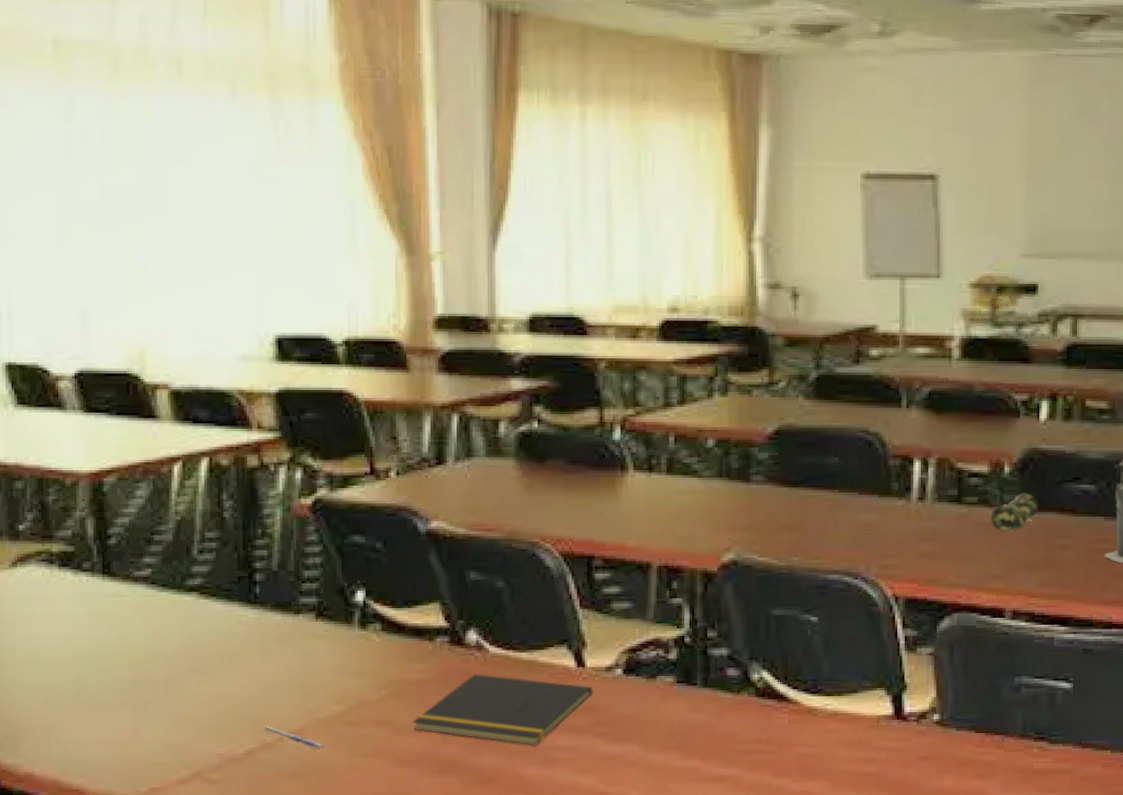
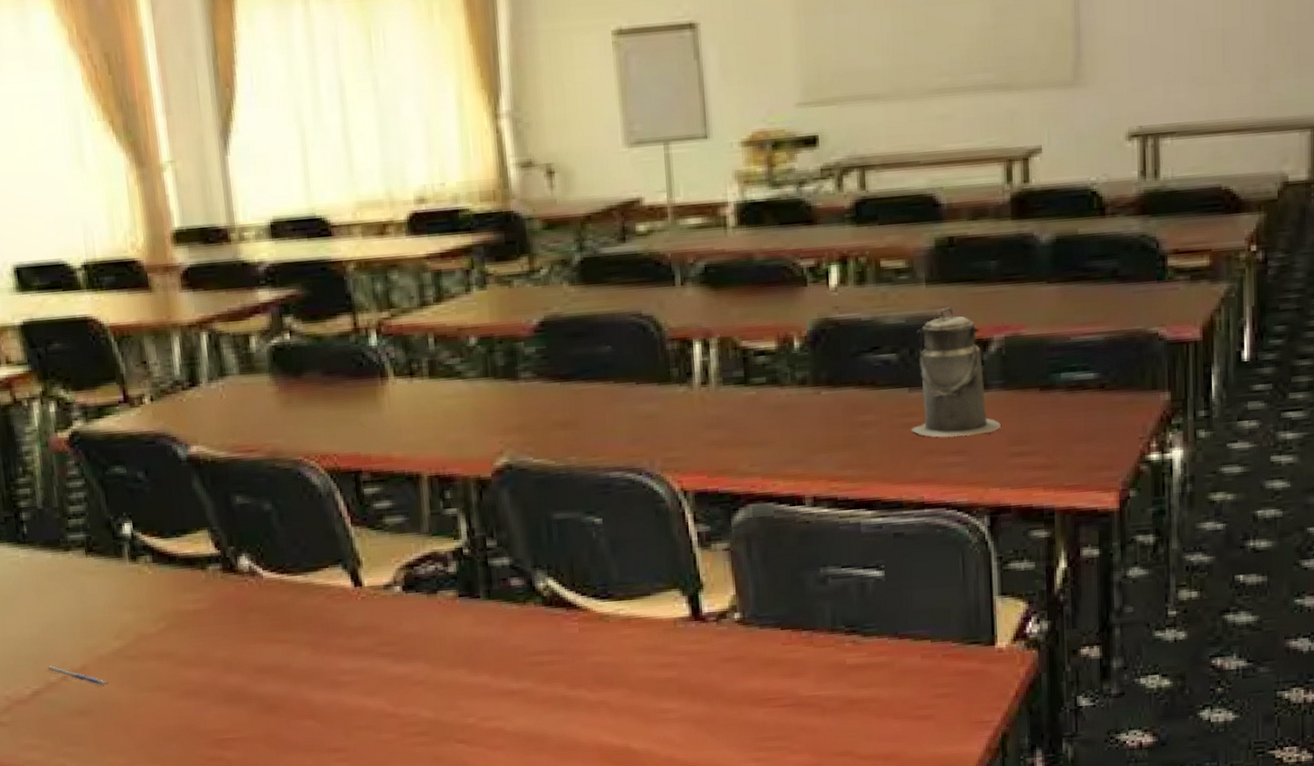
notepad: present [412,674,594,746] -> none [192,600,374,670]
pencil case: present [991,492,1038,532] -> none [782,368,834,413]

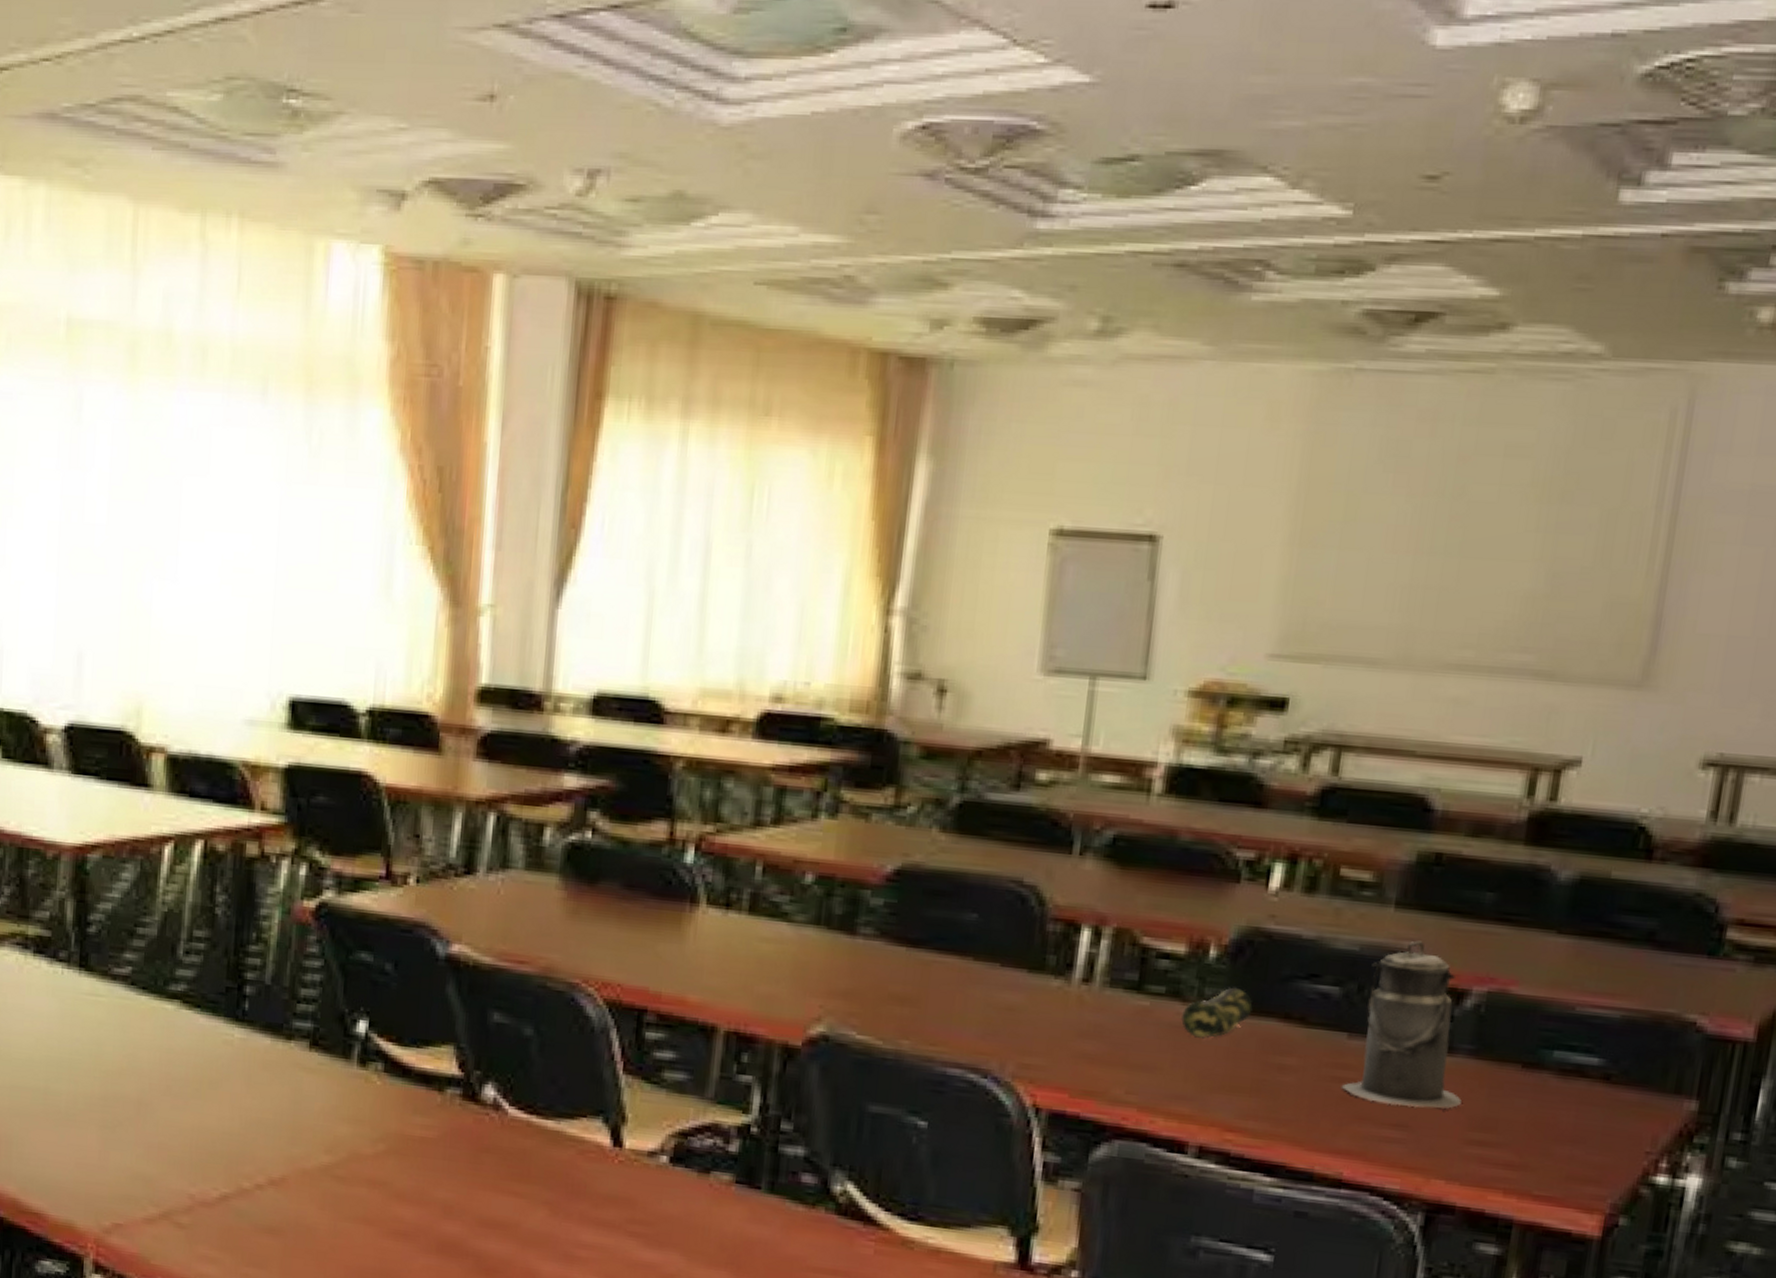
pen: present [46,666,110,688] -> none [240,1169,309,1206]
pencil case: none [782,368,834,413] -> present [1181,986,1253,1039]

